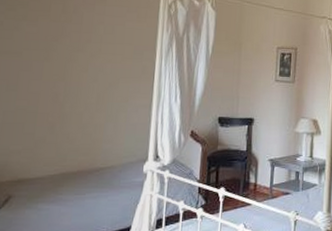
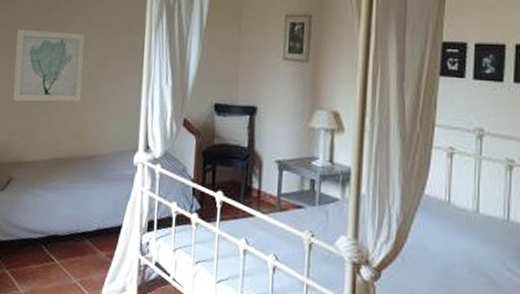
wall art: none [13,55,96,123] -> present [12,29,85,102]

